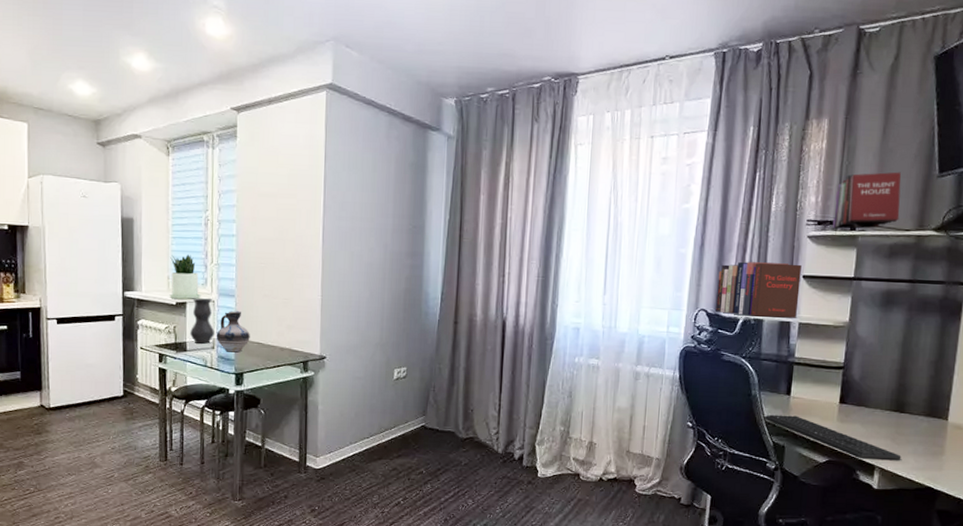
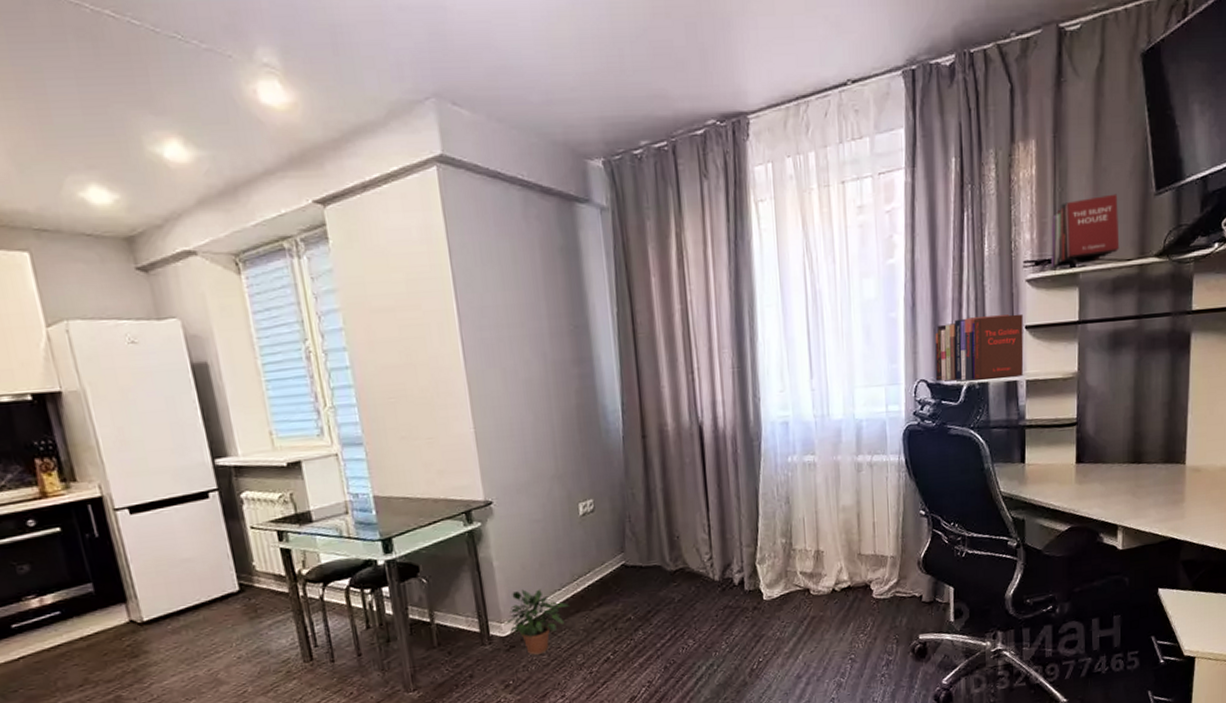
planter: present [169,255,201,300] -> none [268,400,319,460]
vase: present [190,298,215,344] -> none [308,452,346,511]
ceramic jug: present [216,311,250,353] -> none [347,462,393,515]
potted plant: none [318,432,375,490] -> present [504,588,570,656]
computer keyboard: present [765,414,901,460] -> none [1001,484,1143,521]

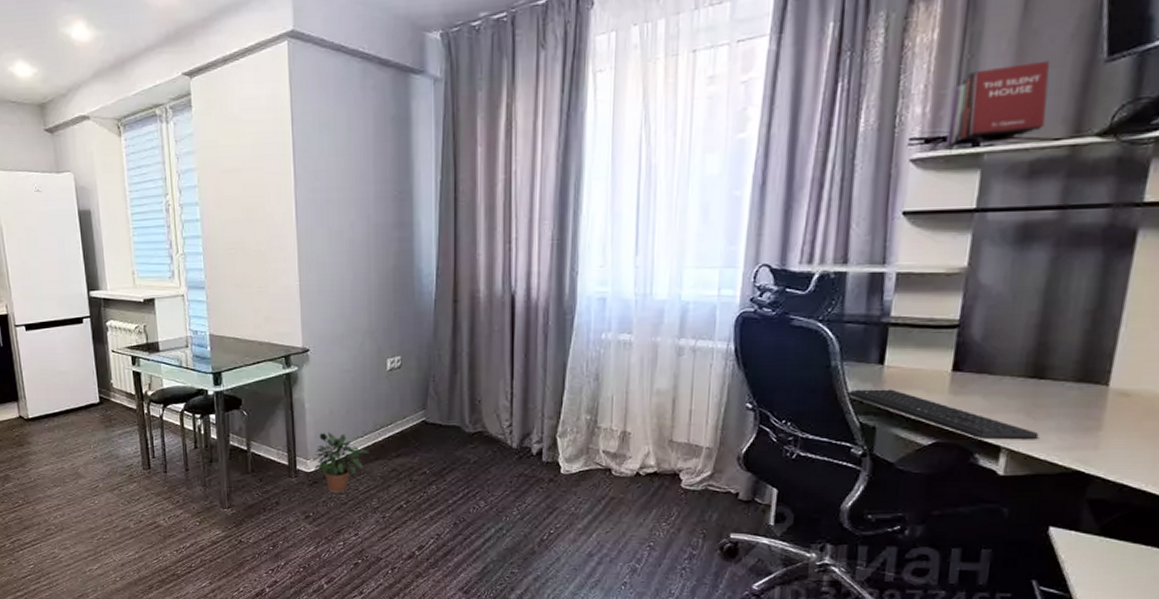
books: present [935,313,1024,382] -> none [782,197,901,269]
computer keyboard: none [1001,484,1143,521] -> present [849,389,1039,440]

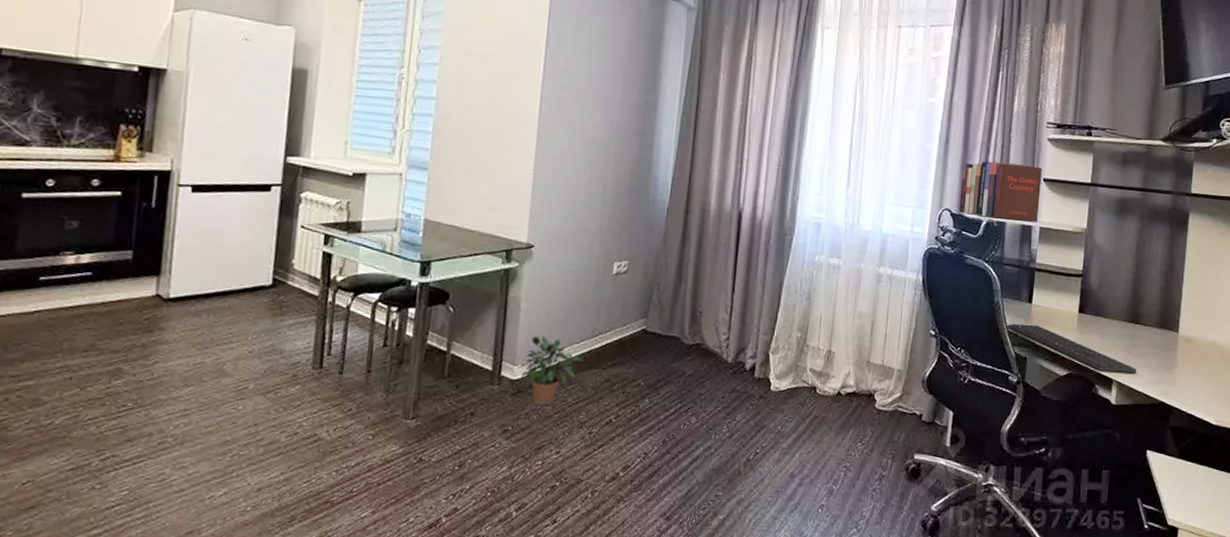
books: none [782,197,901,269] -> present [960,161,1042,222]
books: present [945,60,1050,147] -> none [1070,79,1132,135]

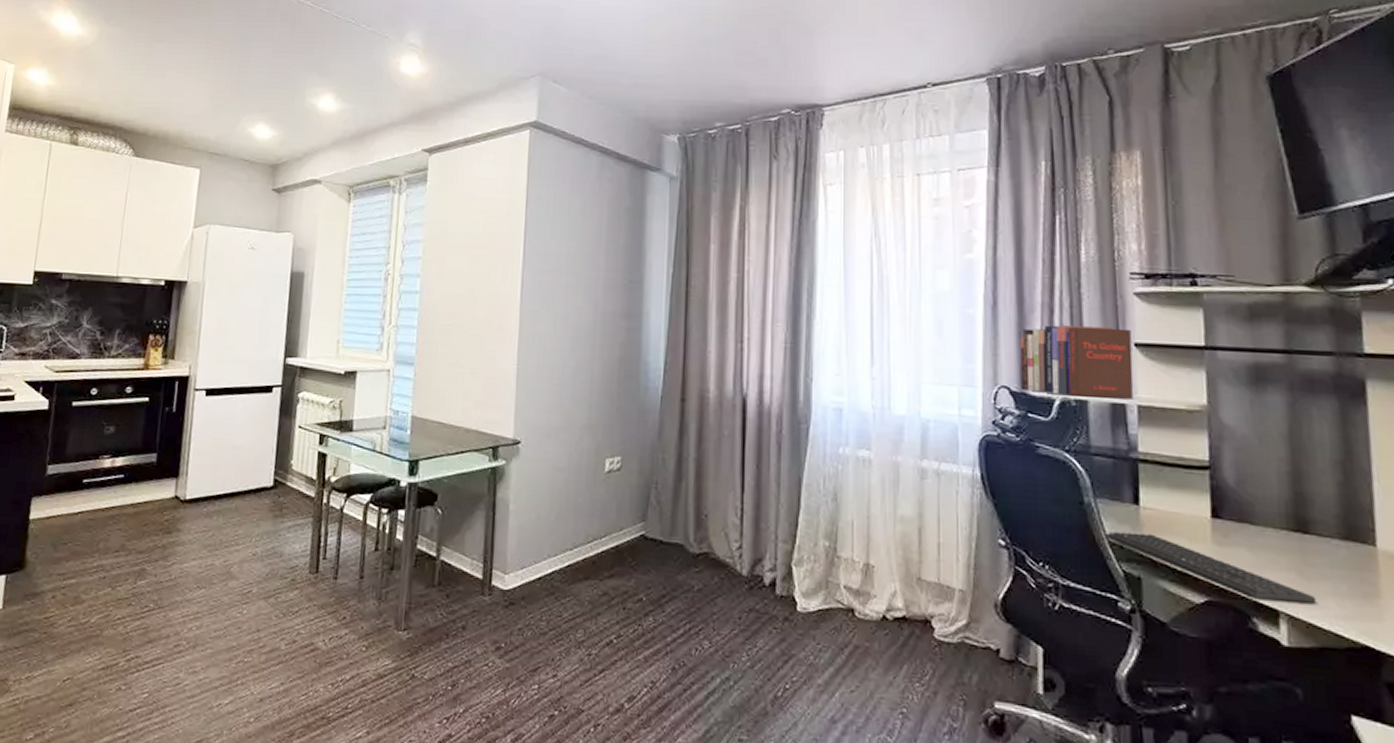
potted plant: present [516,336,585,406] -> none [507,541,580,621]

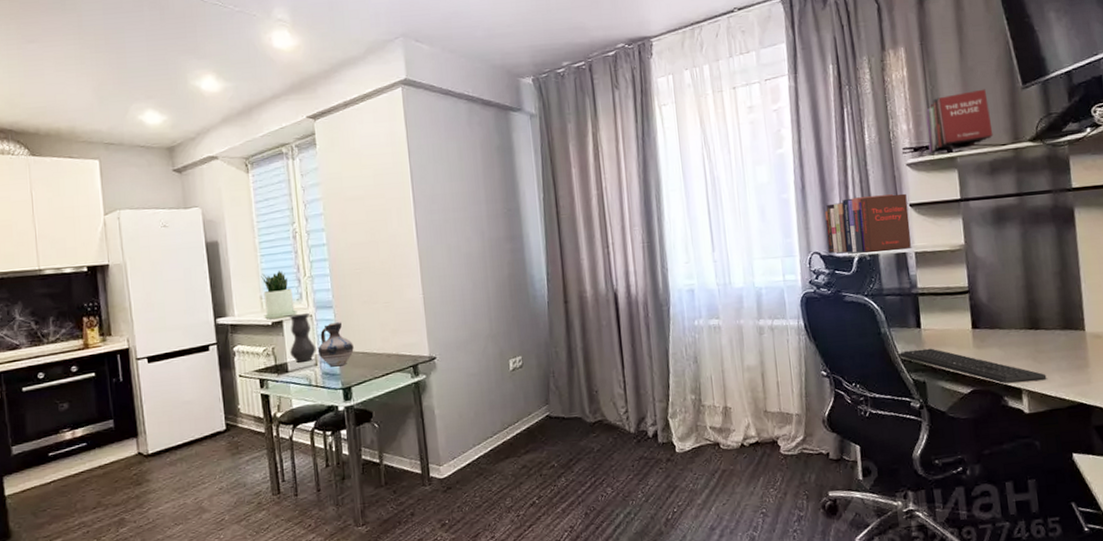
planter: none [337,314,375,368] -> present [261,271,298,320]
vase: none [358,366,389,423] -> present [289,313,316,363]
ceramic jug: none [388,382,430,434] -> present [317,322,354,367]
books: none [1163,213,1255,285] -> present [925,89,994,153]

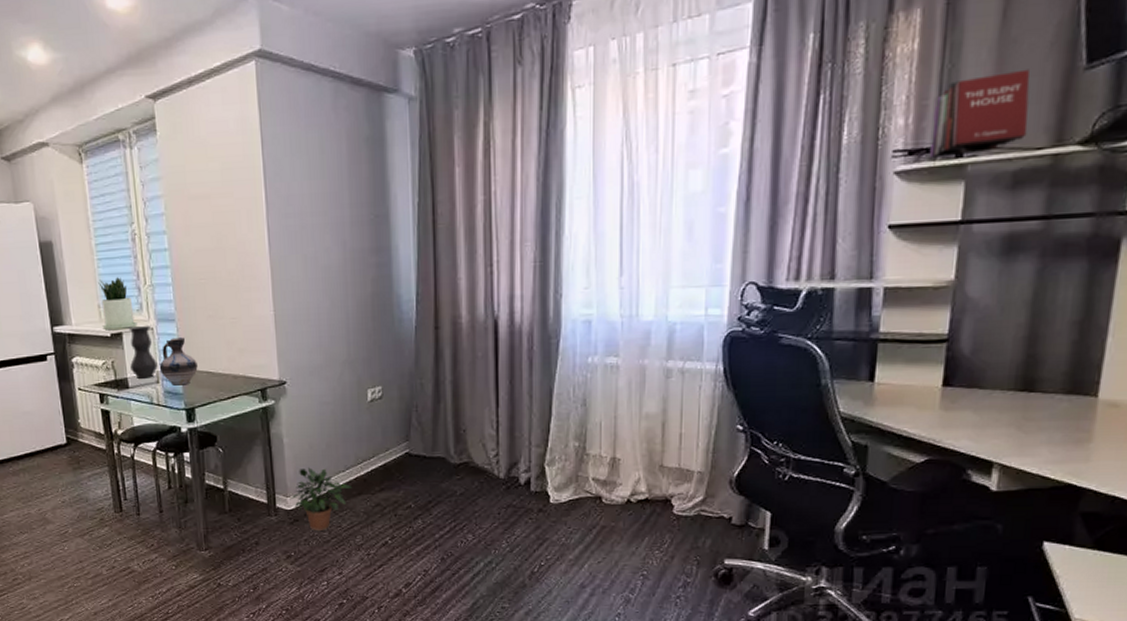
potted plant: none [442,435,501,498] -> present [289,467,353,532]
books: present [824,193,911,254] -> none [769,211,886,285]
computer keyboard: present [899,348,1047,384] -> none [840,406,1031,455]

